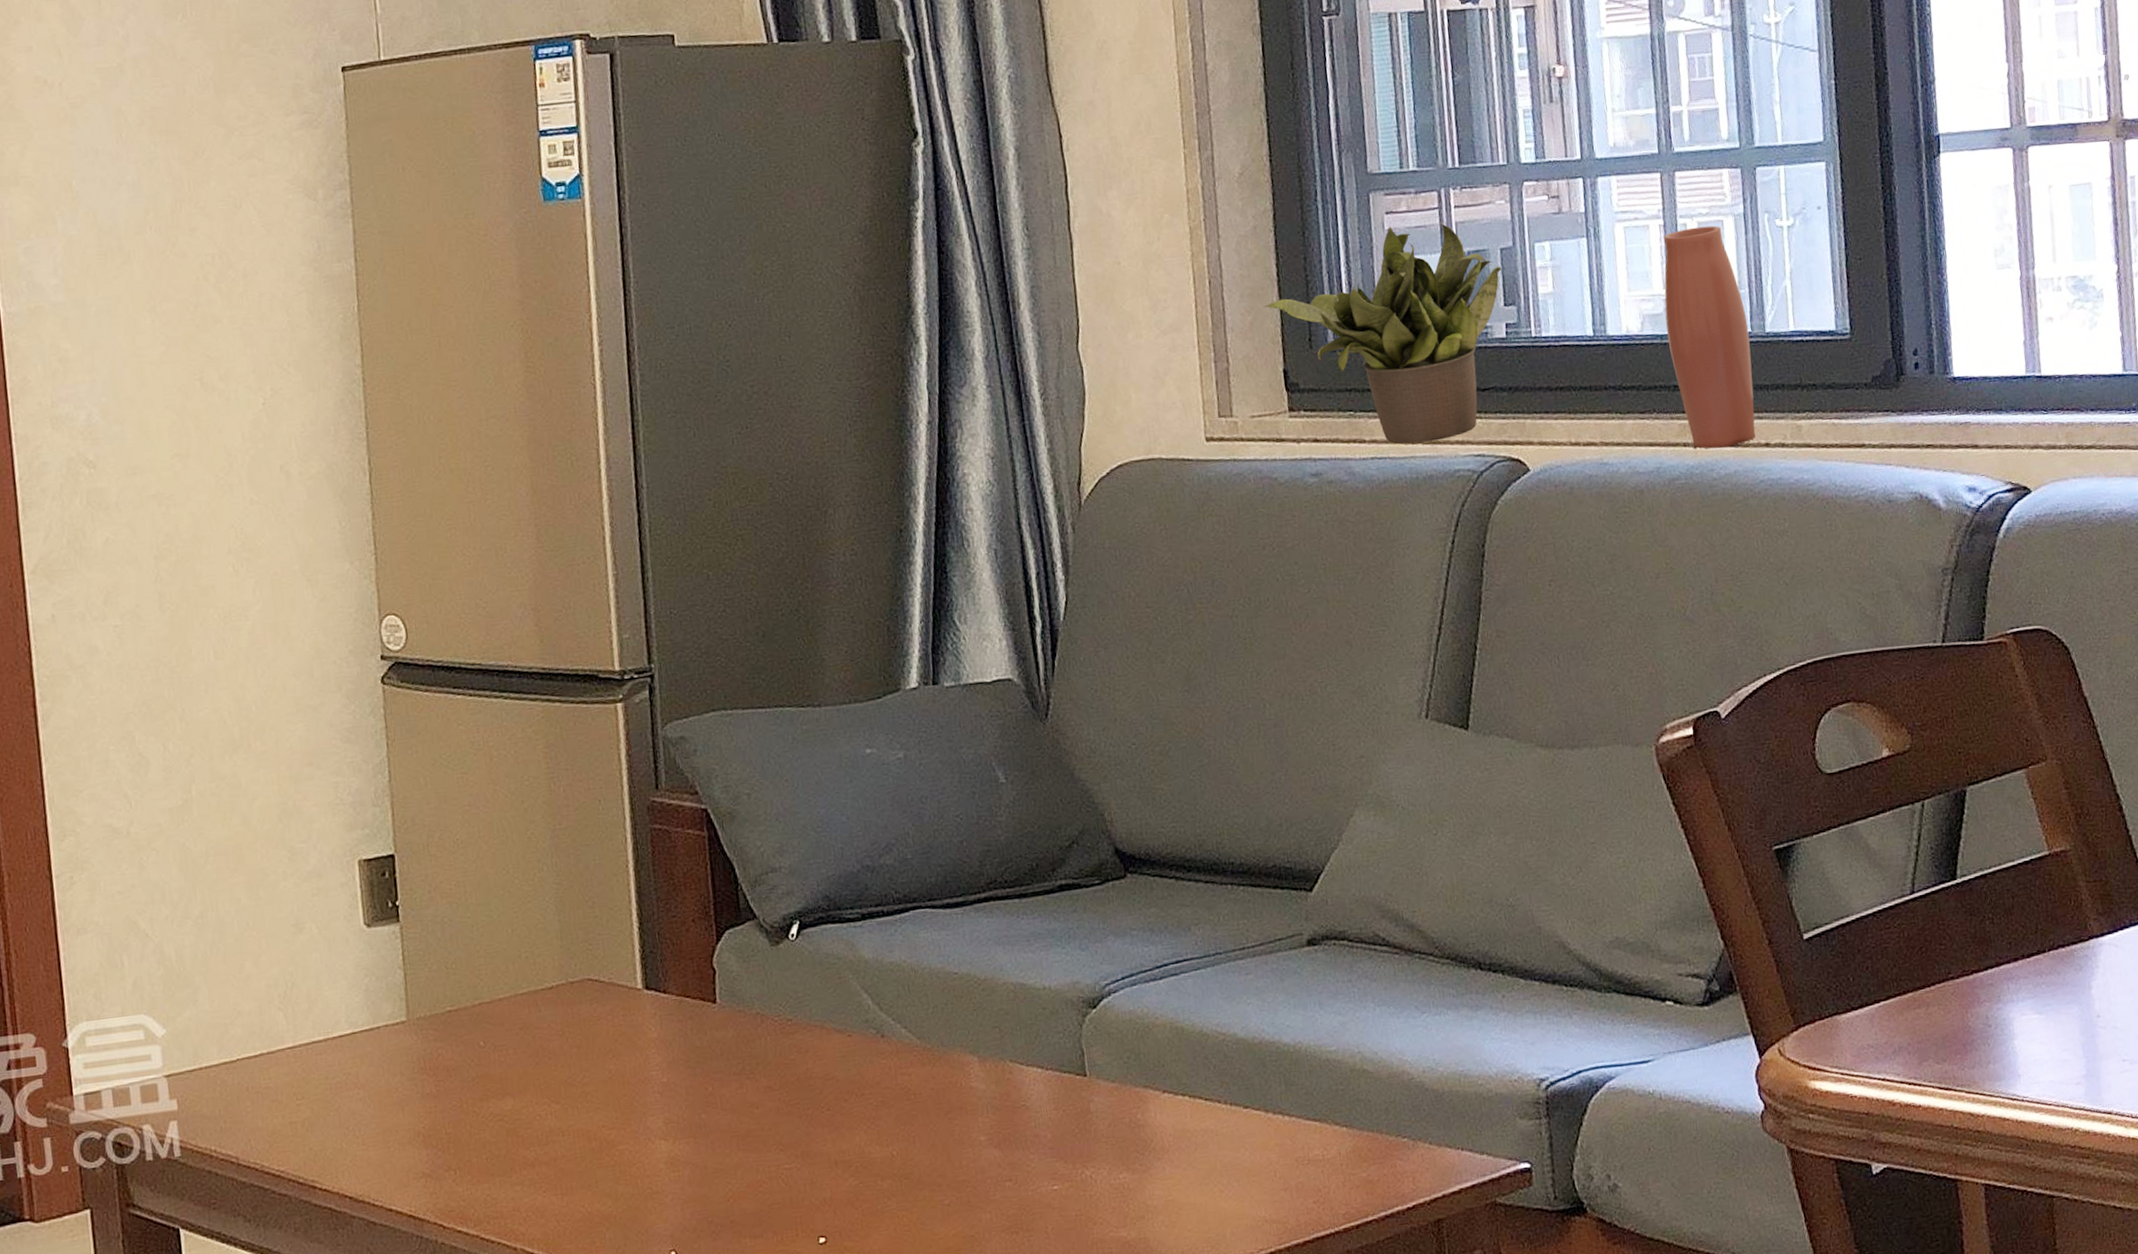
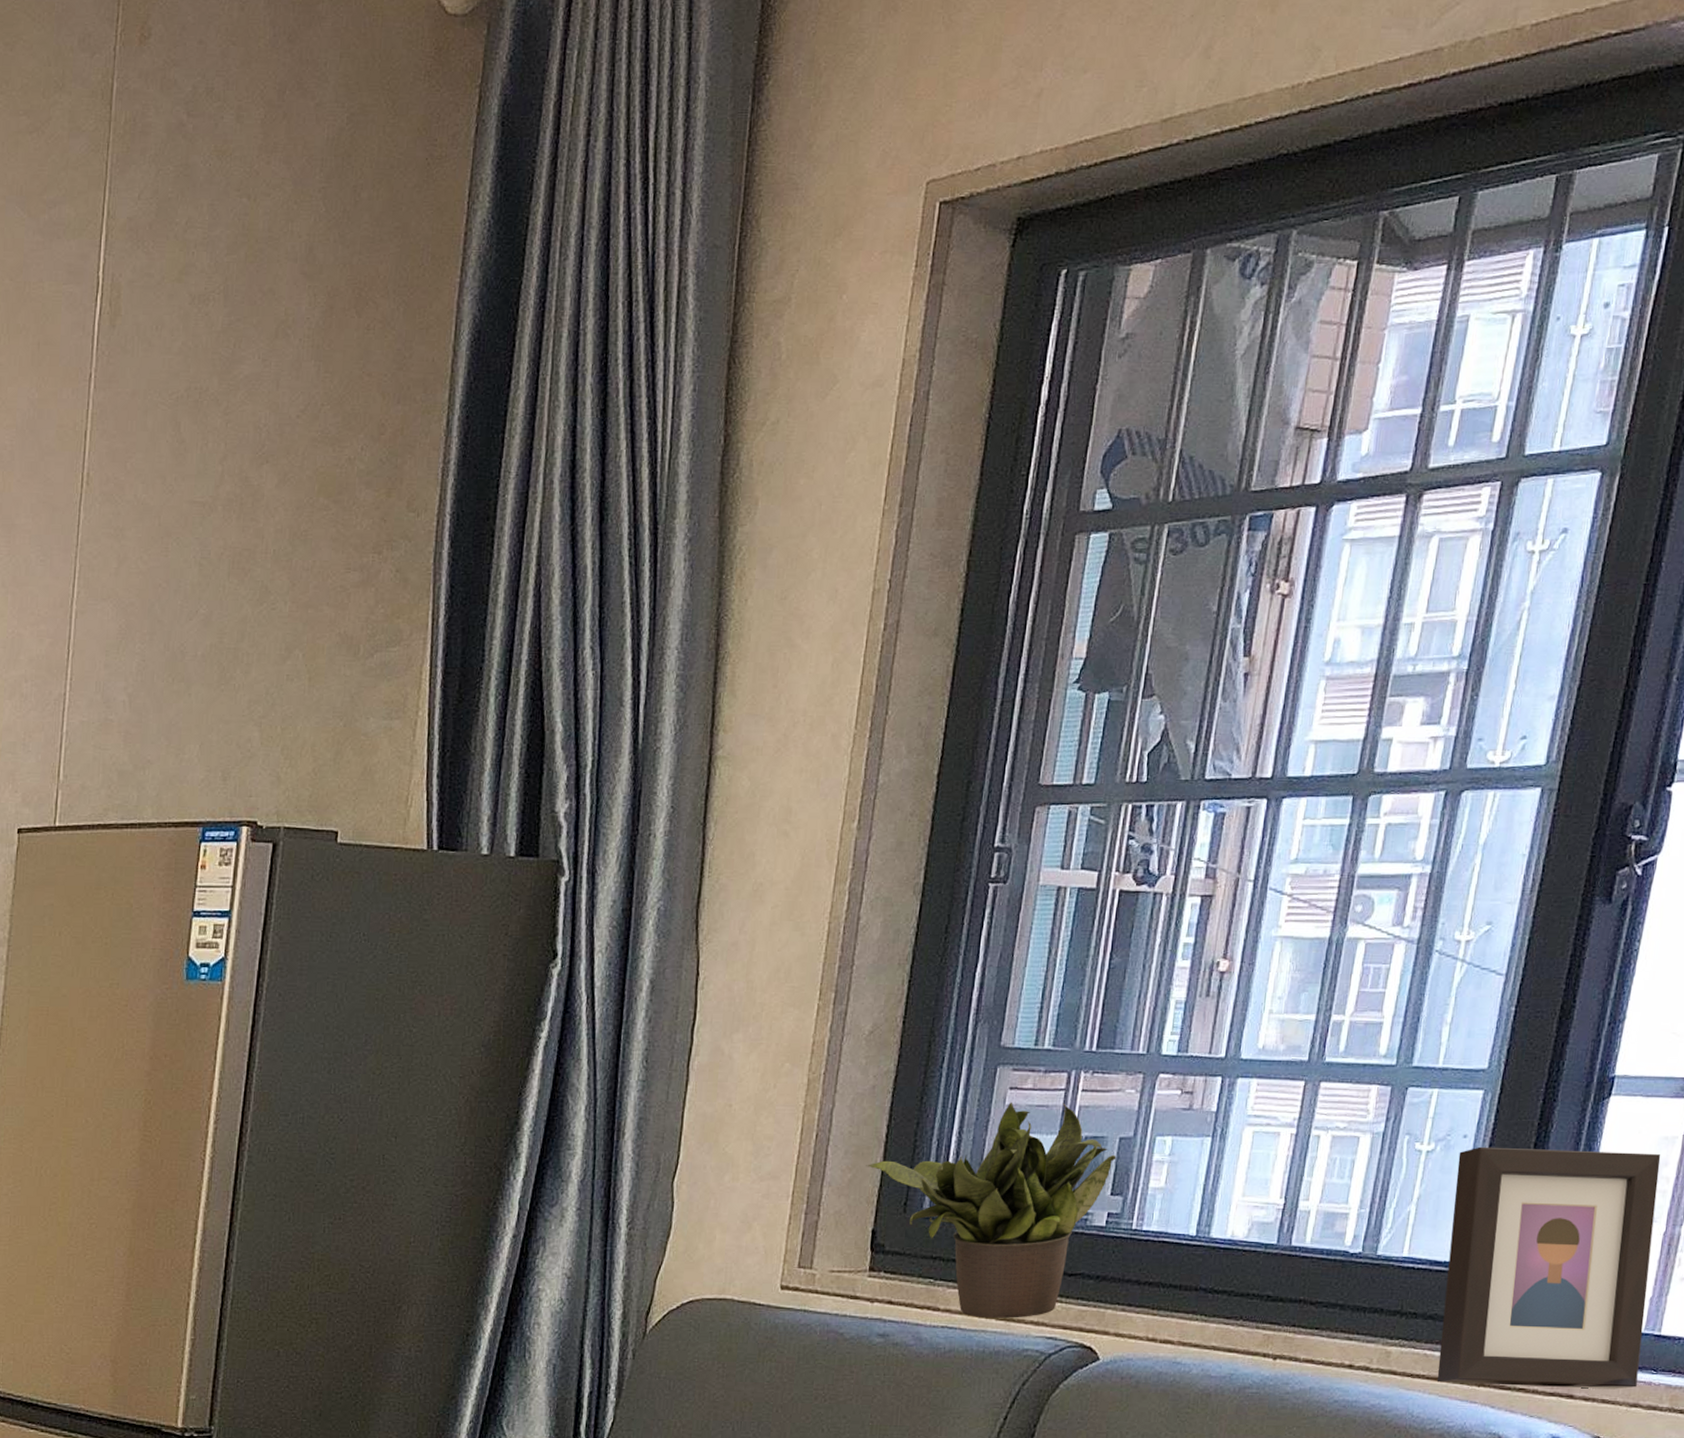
vase: present [1664,225,1755,449] -> none [1271,1140,1361,1363]
picture frame: none [1817,202,2033,450] -> present [1436,1146,1661,1390]

